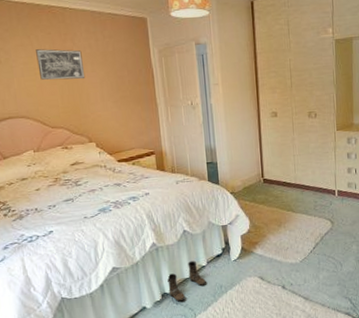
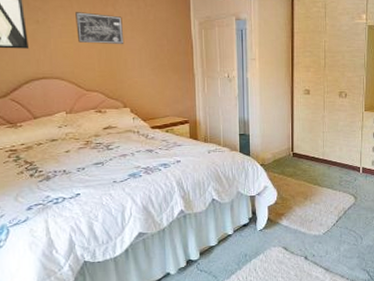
boots: present [166,261,206,302] -> none [192,229,231,269]

